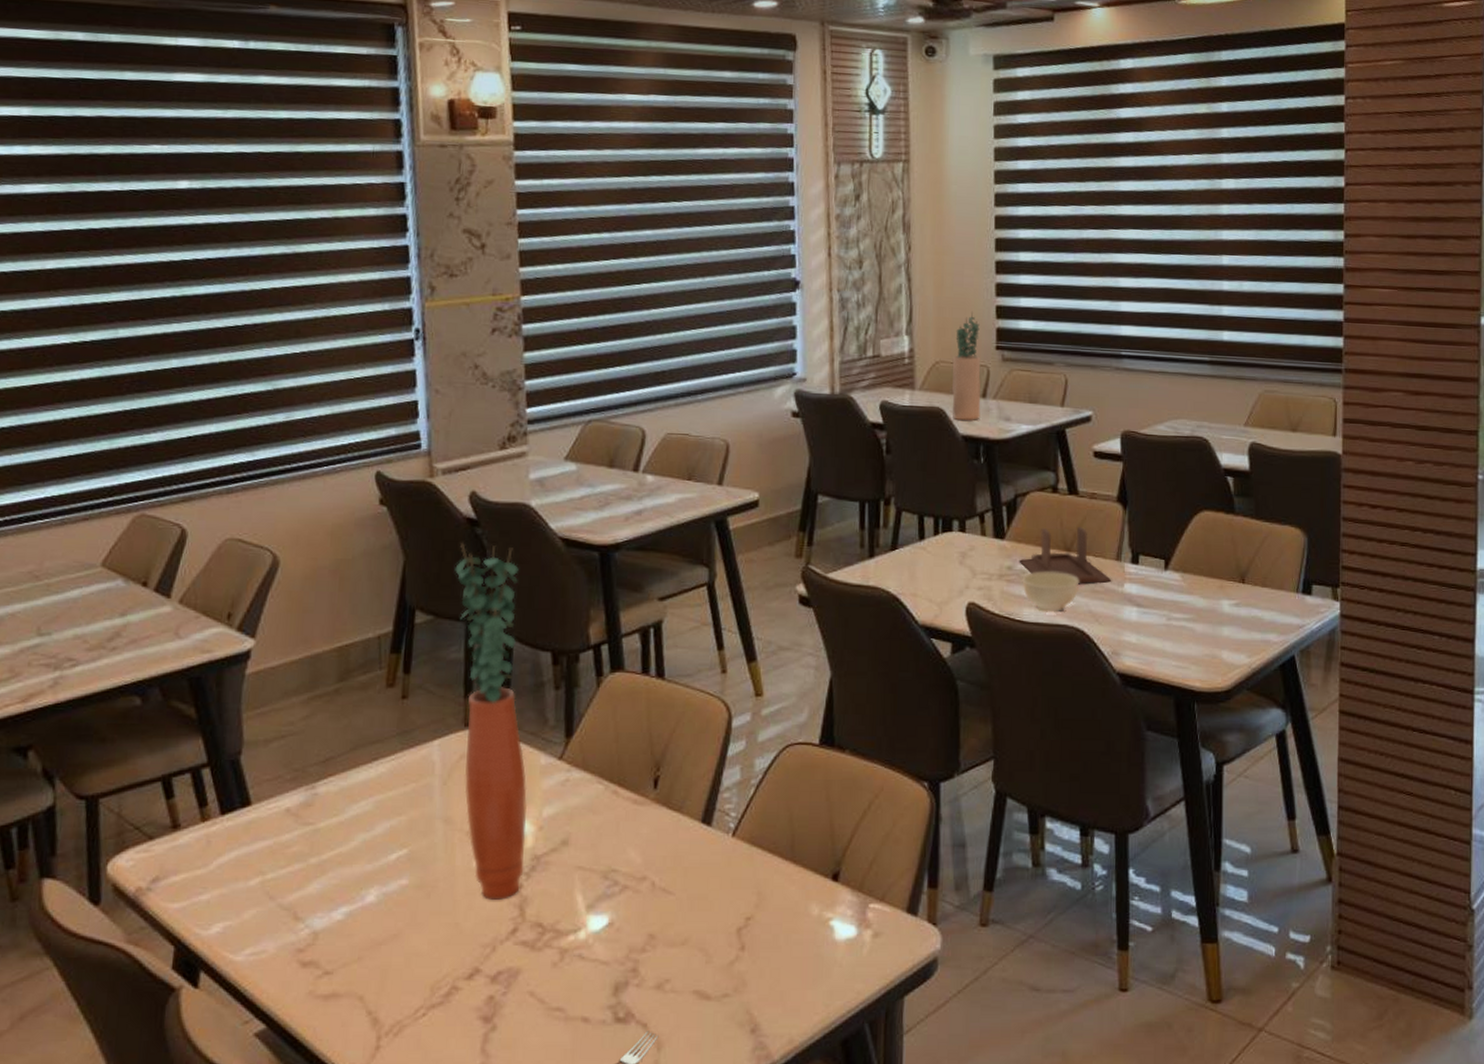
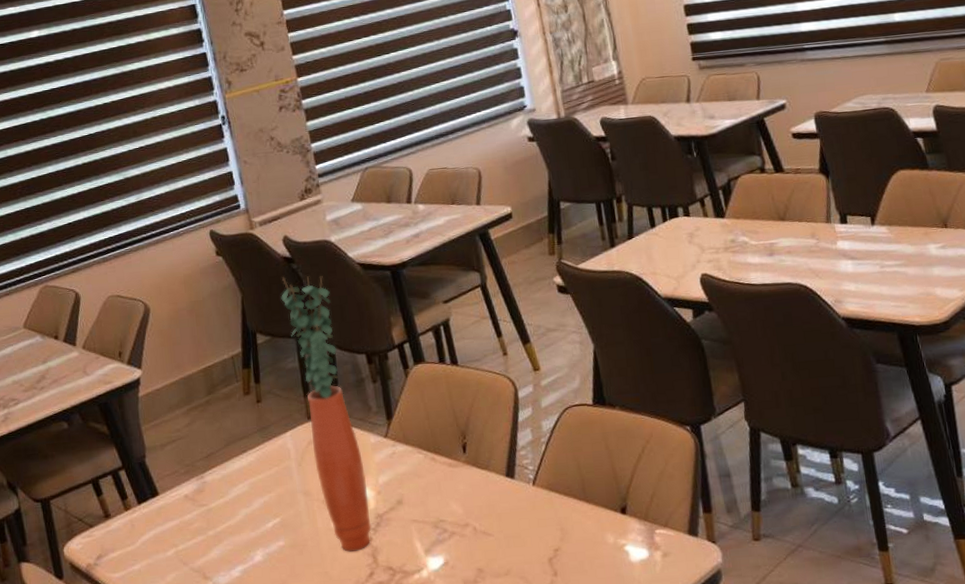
vase: present [952,312,981,421] -> none [655,33,688,125]
napkin holder: present [1019,527,1111,585] -> none [740,199,824,247]
soup bowl: present [1022,571,1080,611] -> none [745,239,797,273]

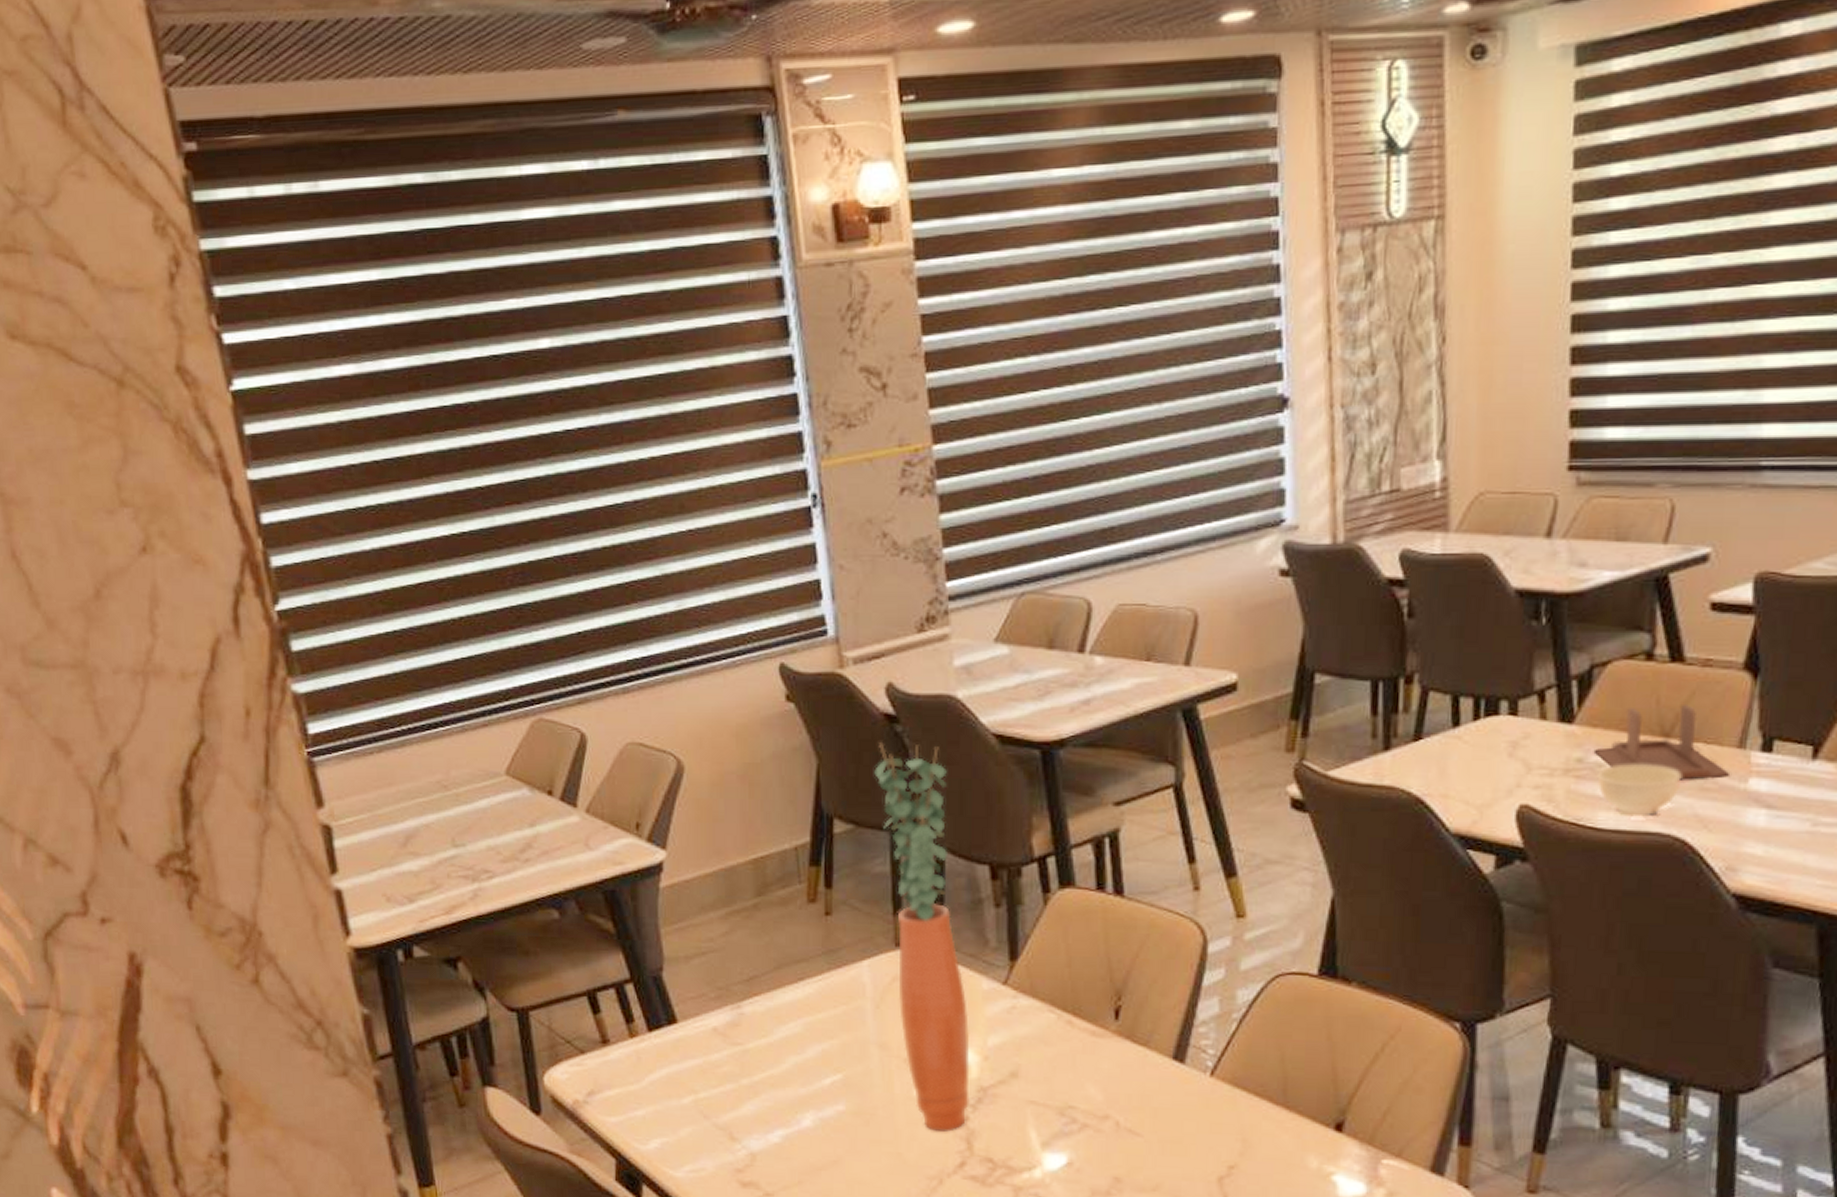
napkin holder: none [740,199,824,247] -> present [1593,705,1729,780]
soup bowl: none [745,239,797,273] -> present [1597,764,1682,815]

